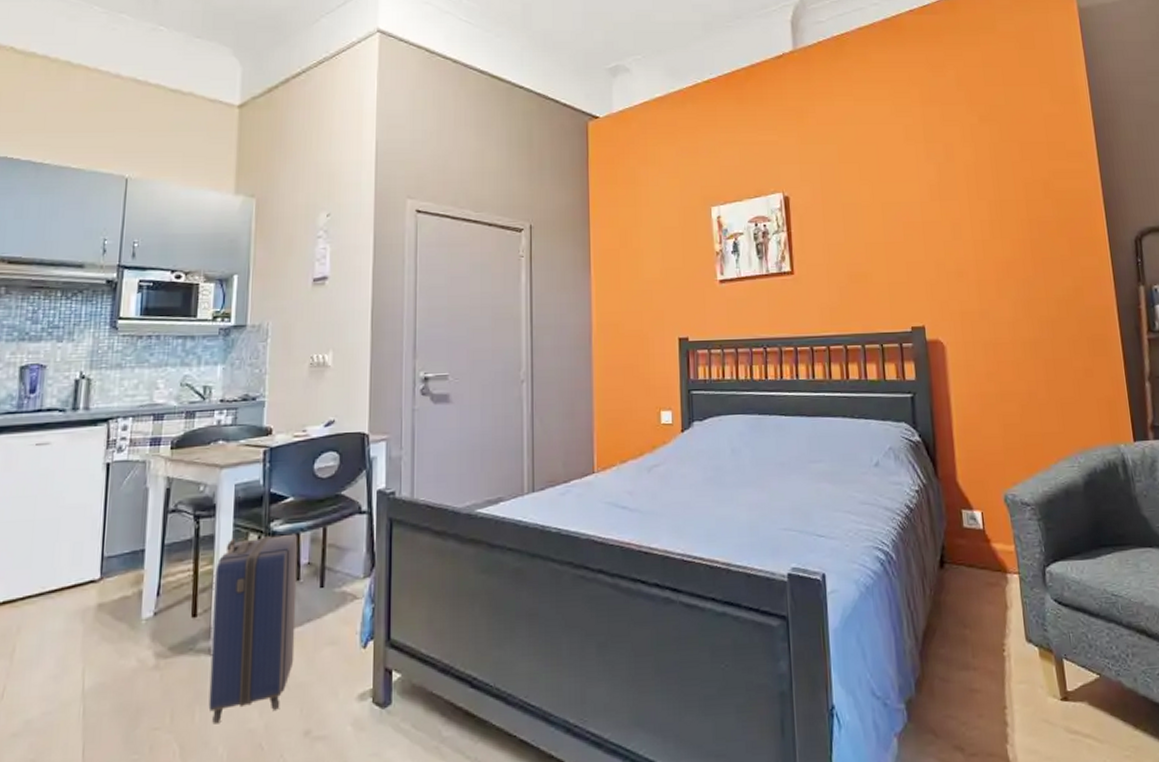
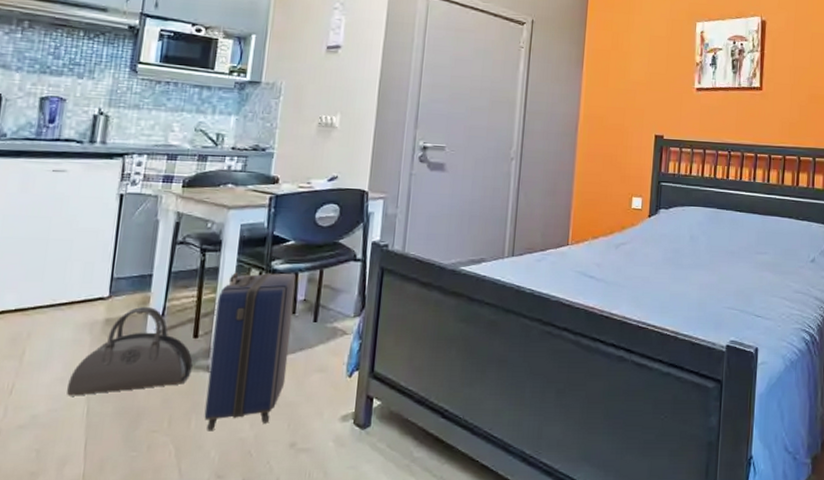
handbag: none [60,586,193,696] -> present [66,306,193,396]

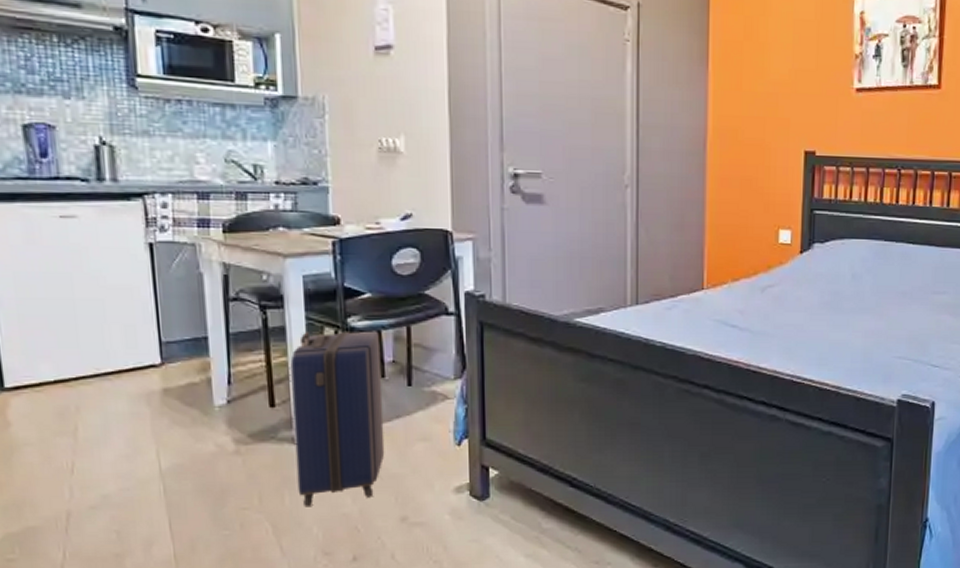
handbag: present [66,306,193,396] -> none [134,373,275,474]

